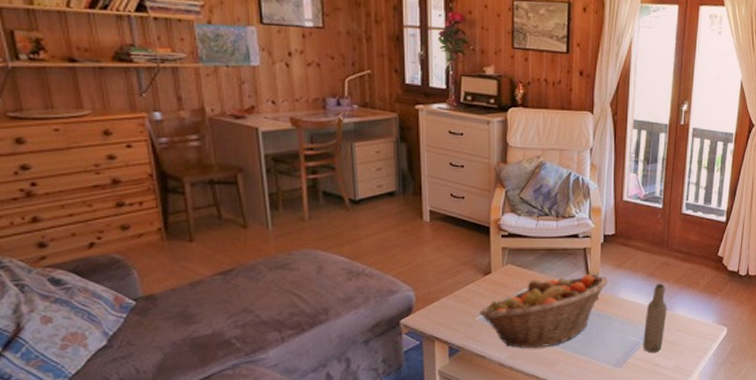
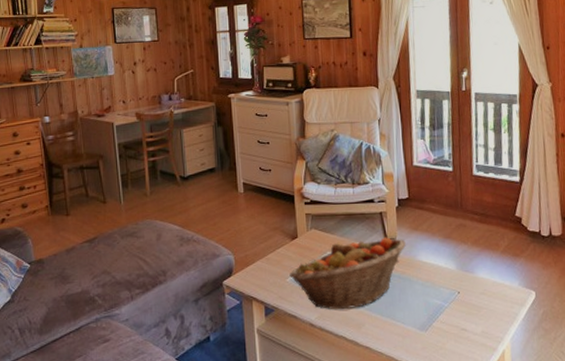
bottle: present [643,284,667,353] -> none [446,246,469,317]

